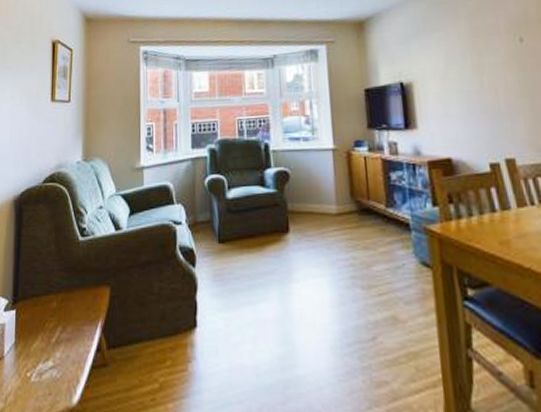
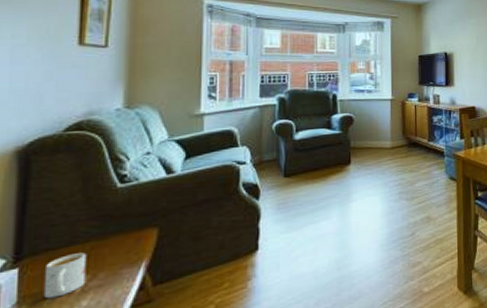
mug: none [31,303,59,344] -> present [43,252,87,299]

